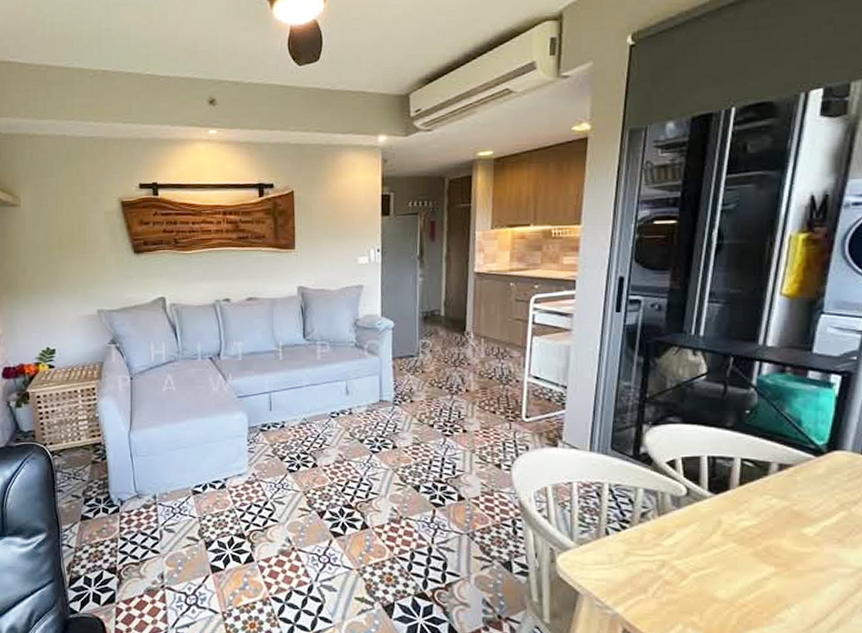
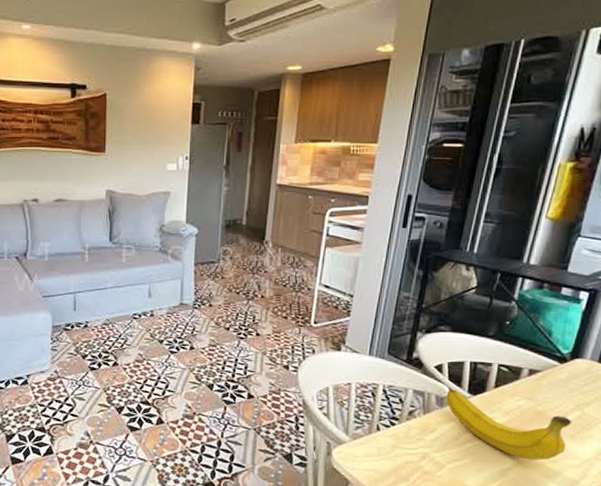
fruit: none [682,487,838,569] -> present [446,389,572,460]

